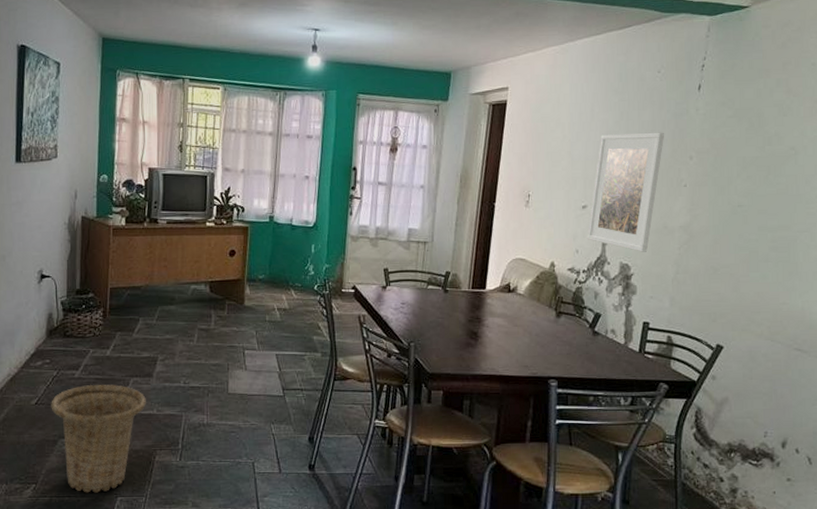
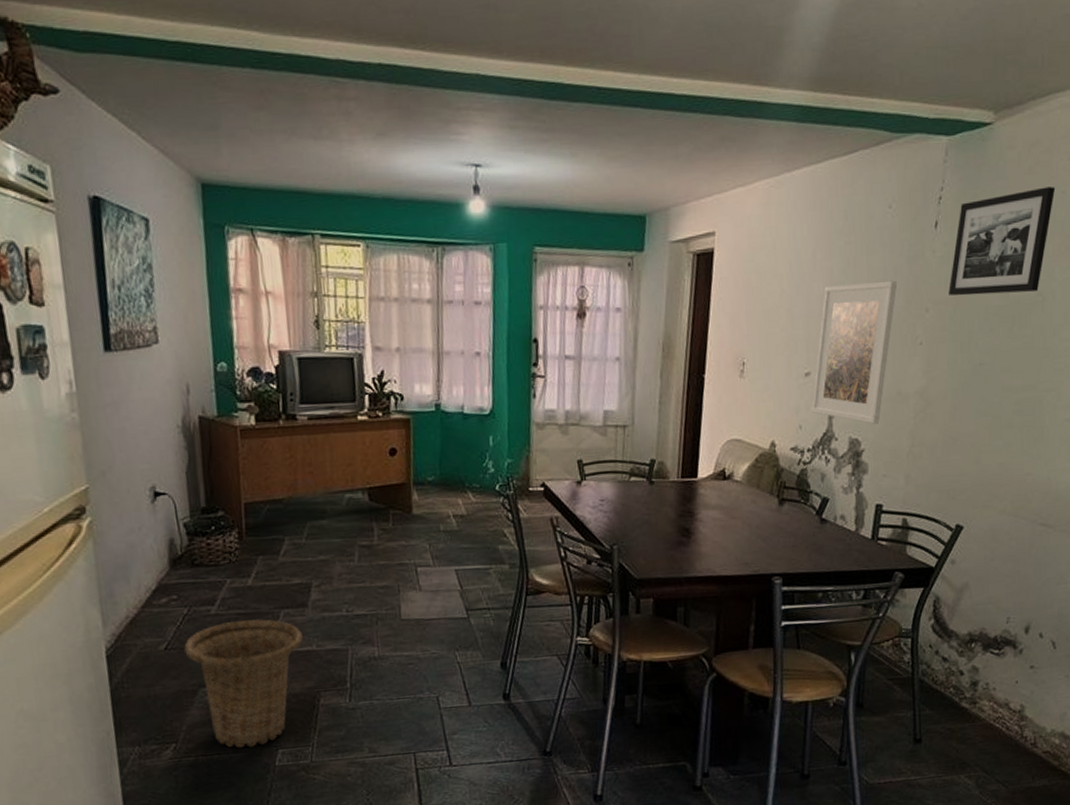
picture frame: none [710,59,806,147] -> present [948,187,1056,296]

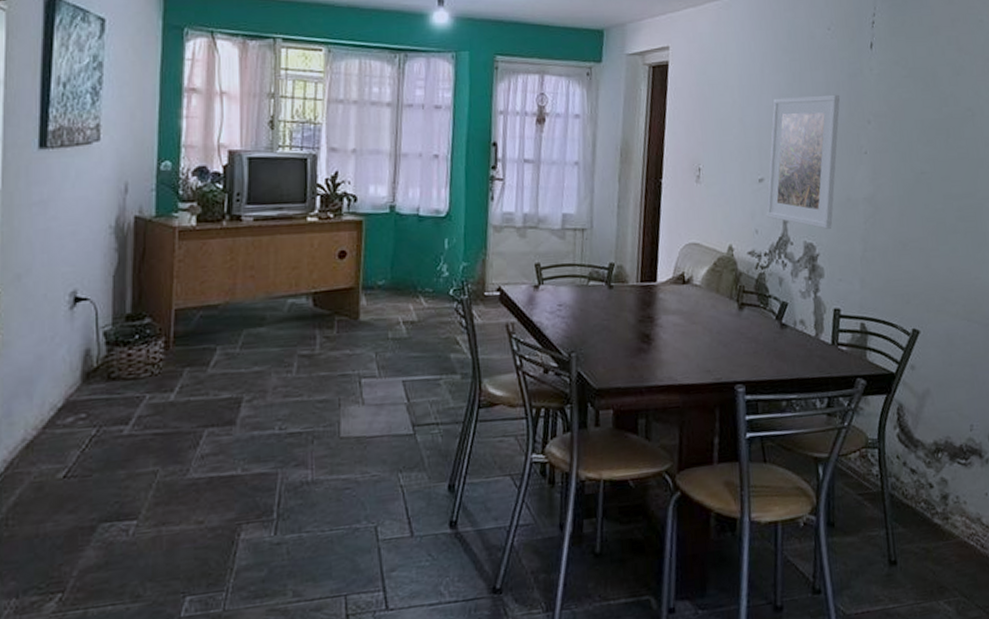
basket: present [184,619,303,748] -> none [87,439,227,597]
picture frame: present [948,187,1056,296] -> none [887,16,974,110]

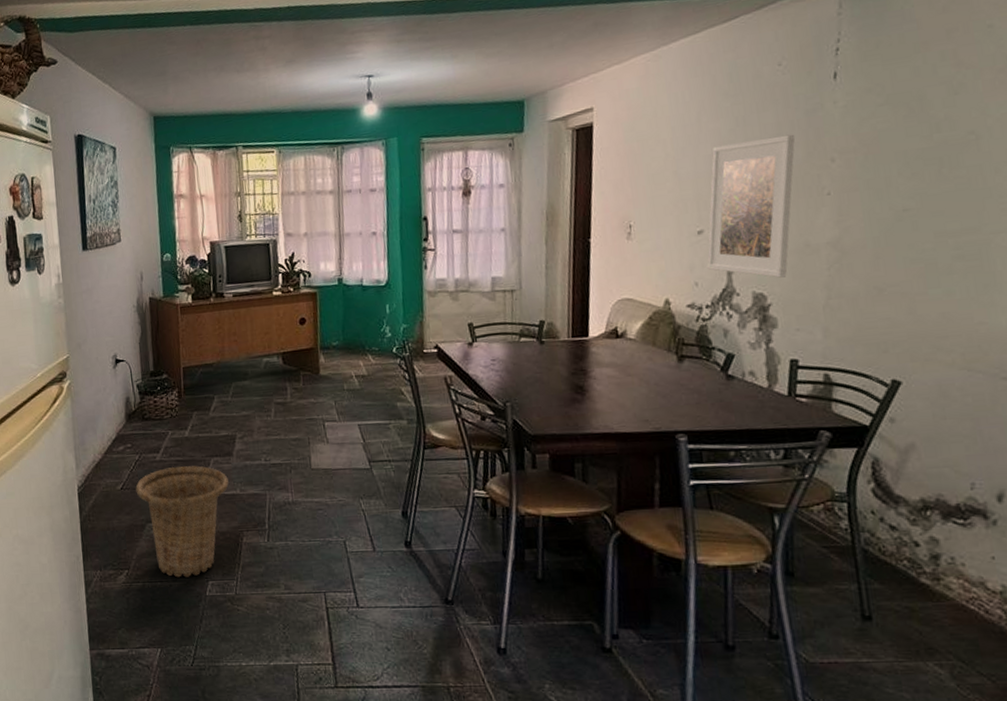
basket: none [87,439,227,597] -> present [135,465,229,578]

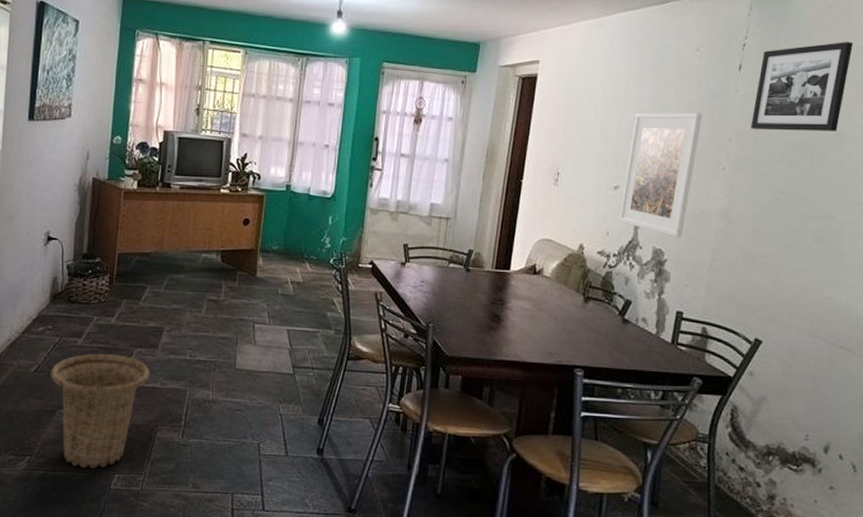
picture frame: none [856,22,980,143] -> present [751,42,854,131]

